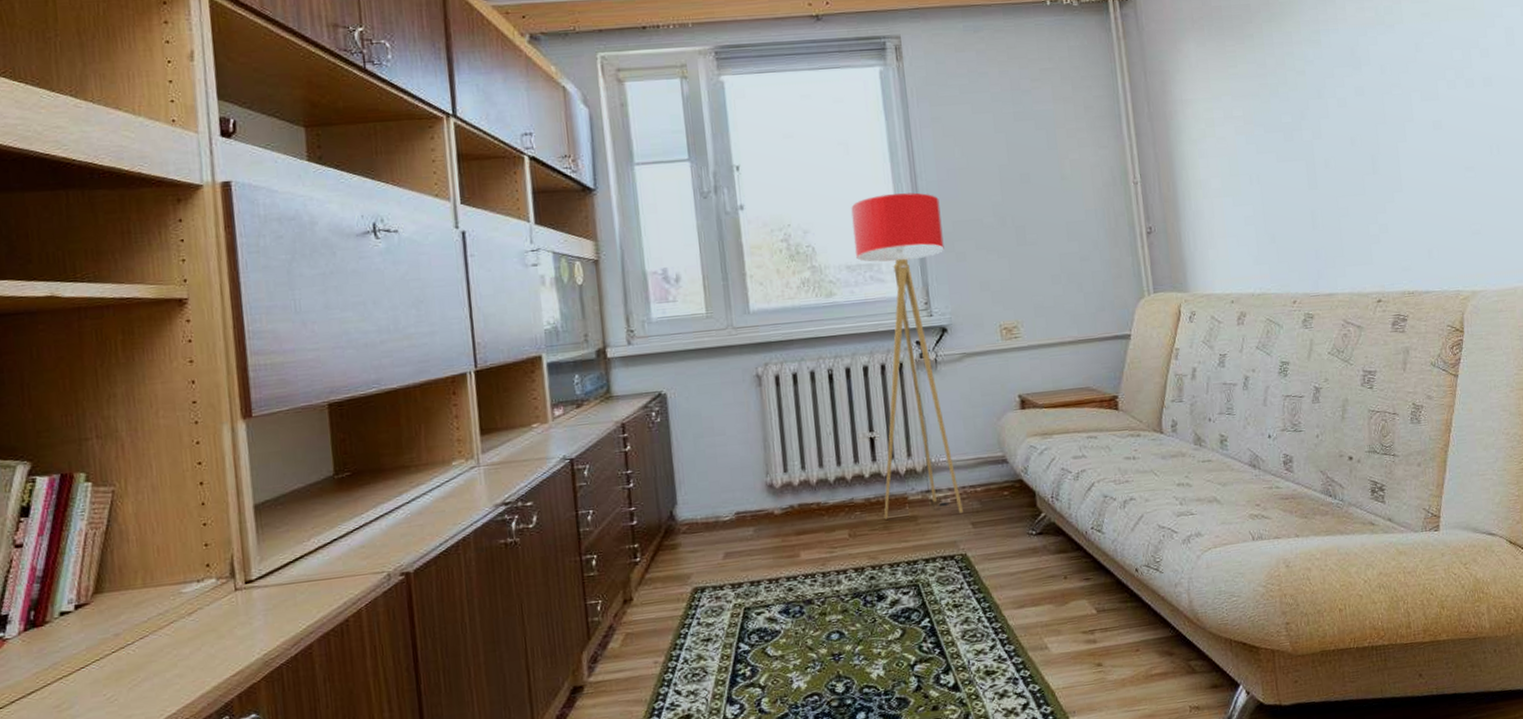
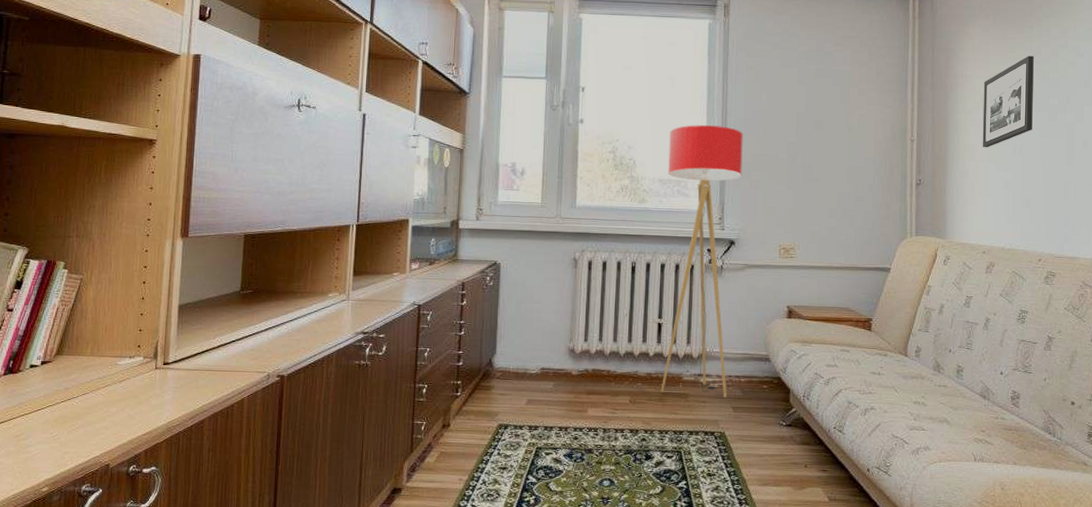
picture frame: none [1206,69,1268,182] -> present [982,55,1034,148]

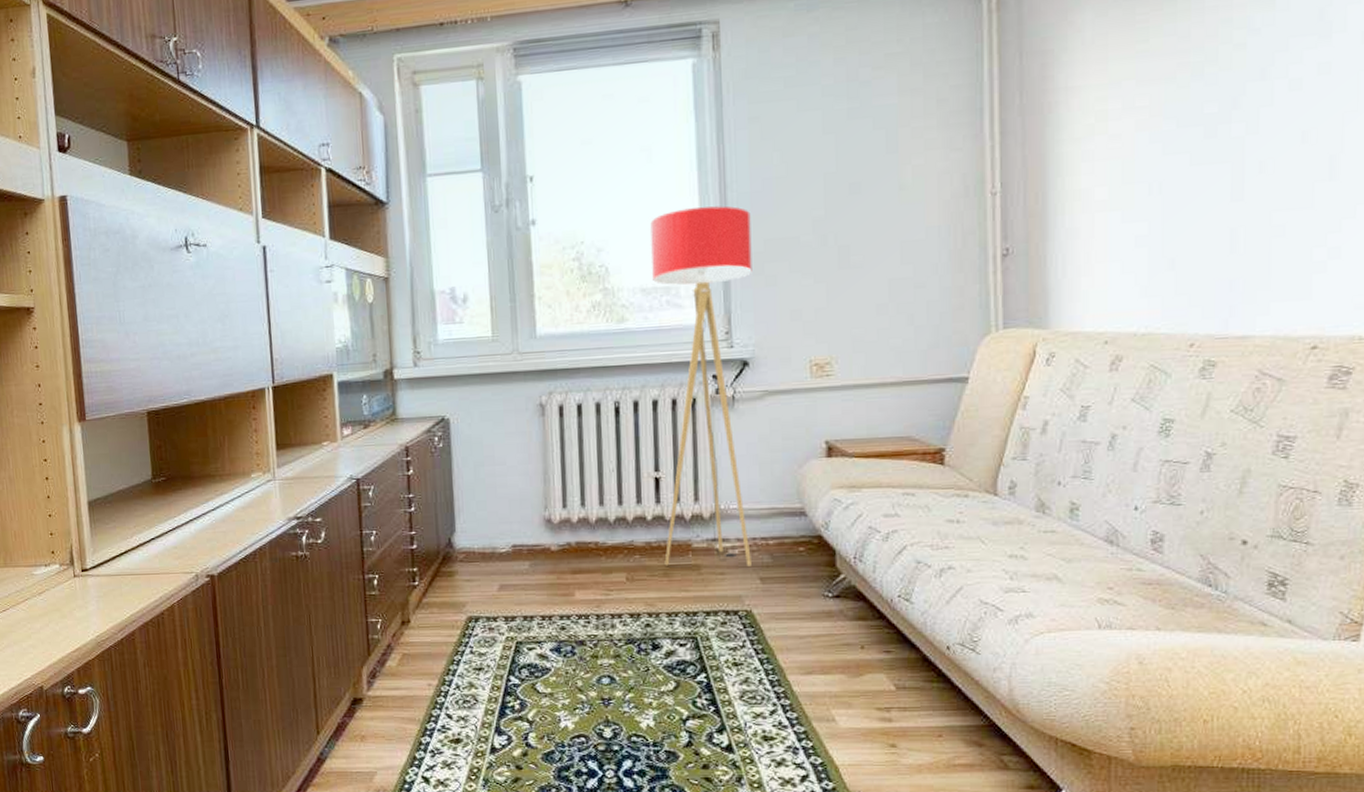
picture frame: present [982,55,1034,148] -> none [1100,43,1179,192]

